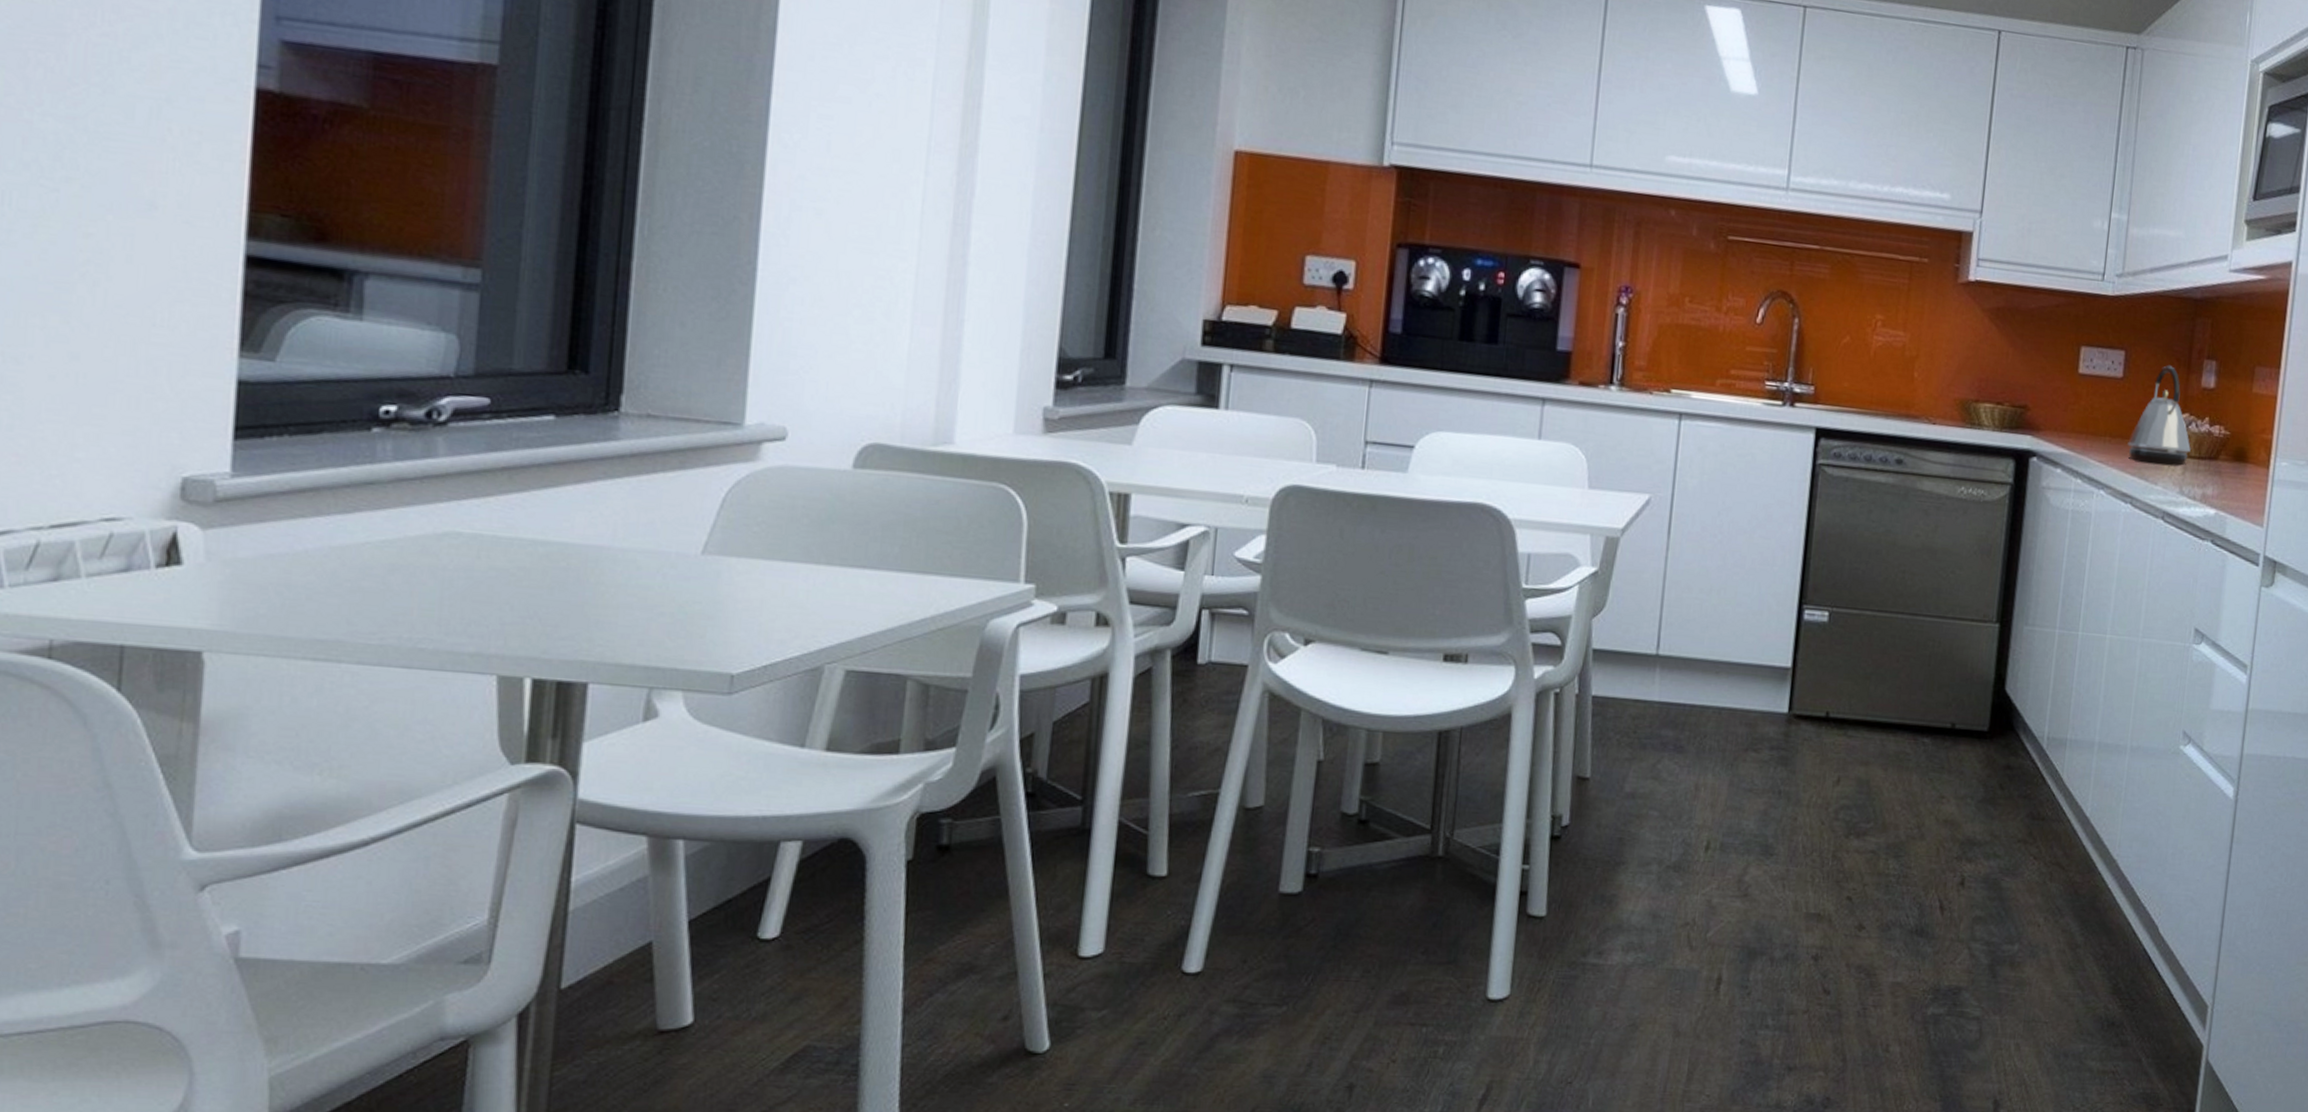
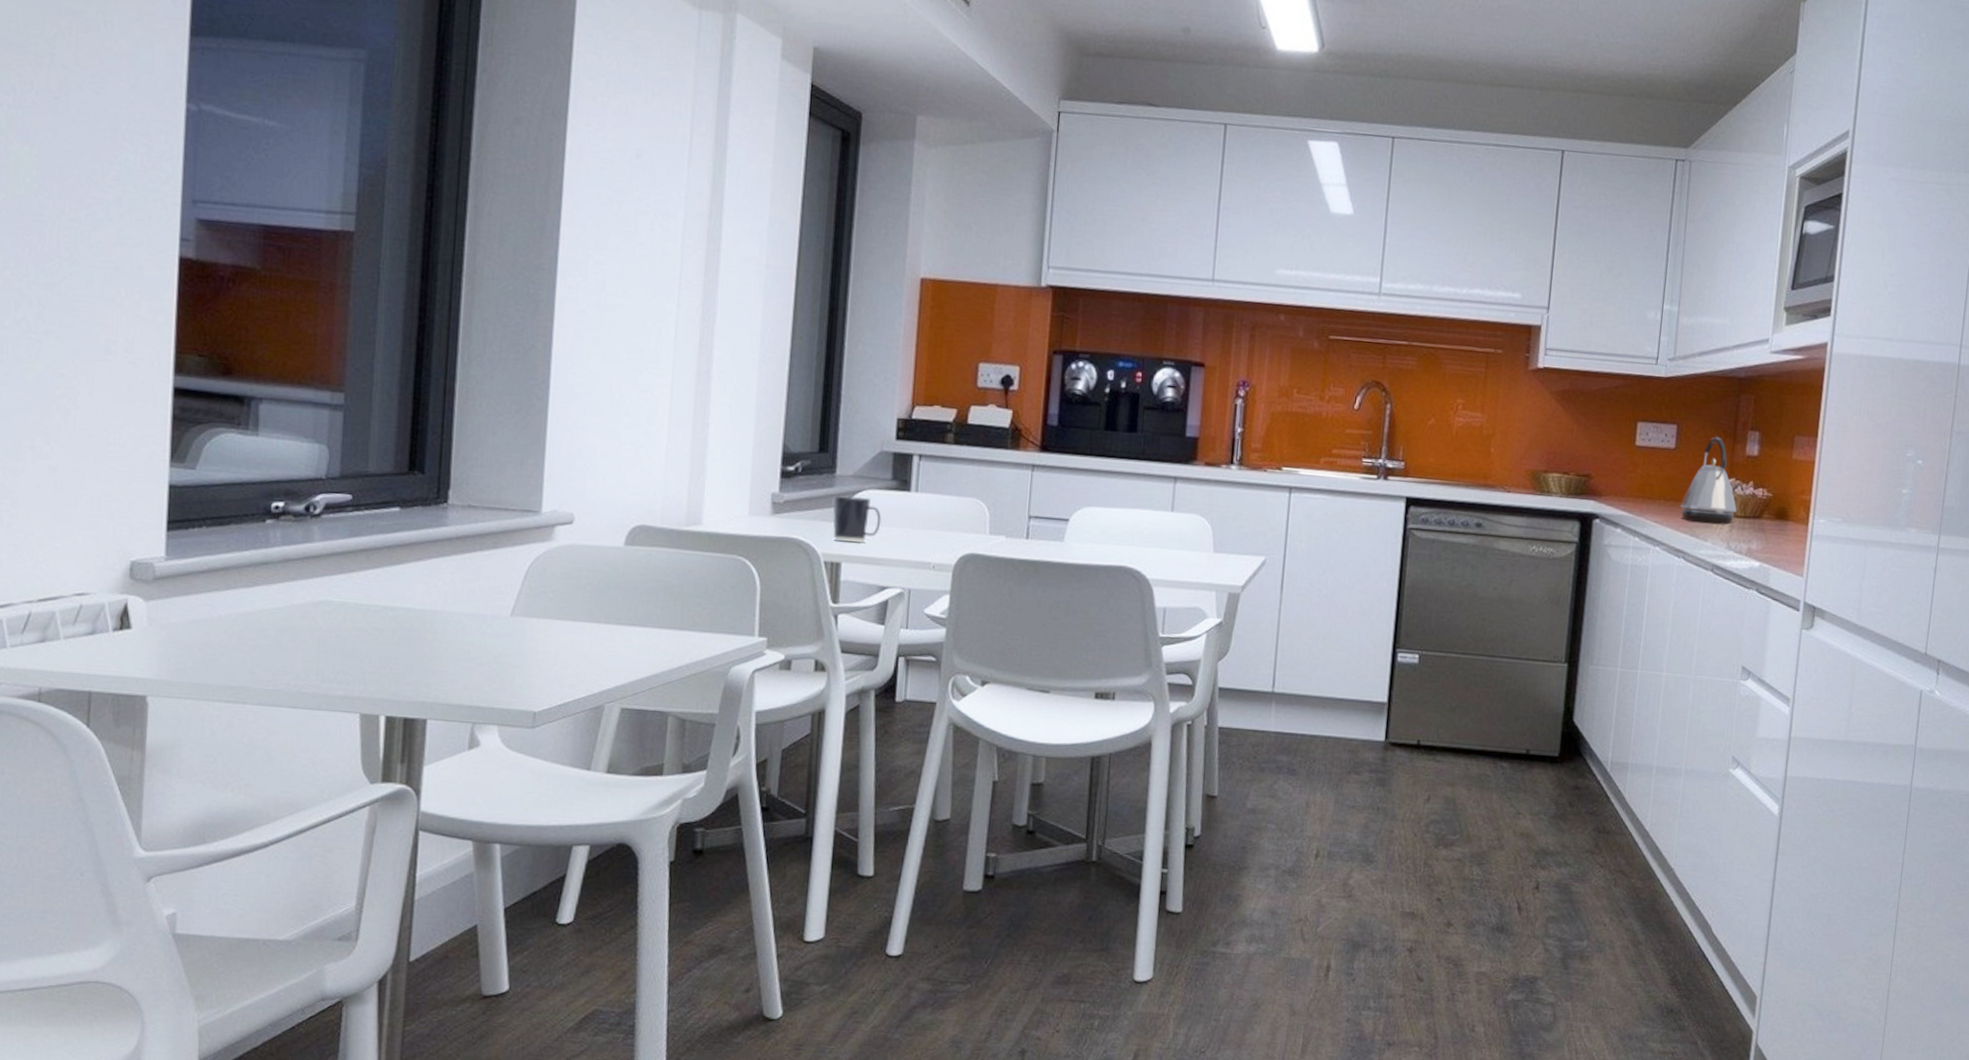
mug: none [1121,412,1182,470] -> present [832,495,882,543]

